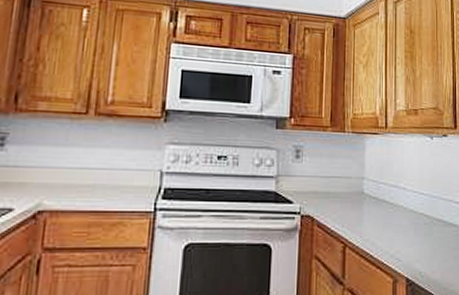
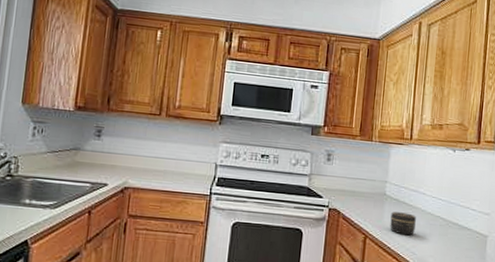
jar: none [371,213,398,239] -> present [390,212,416,236]

